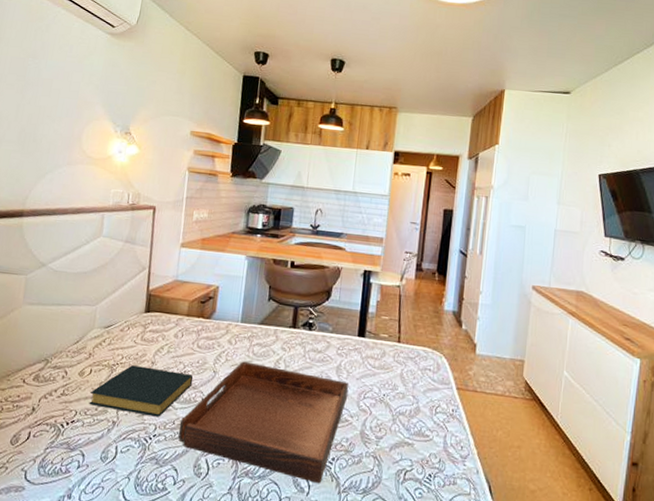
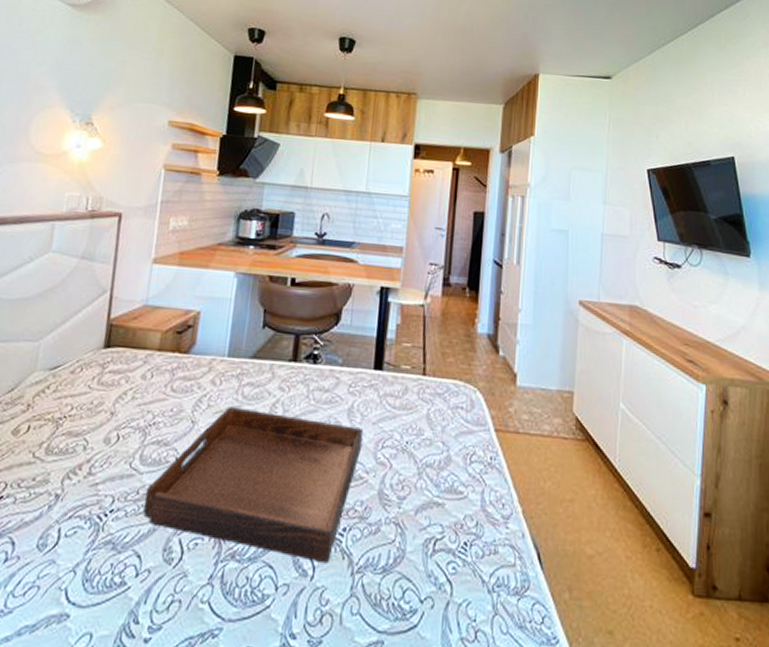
hardback book: present [89,365,194,417] -> none [23,417,165,486]

